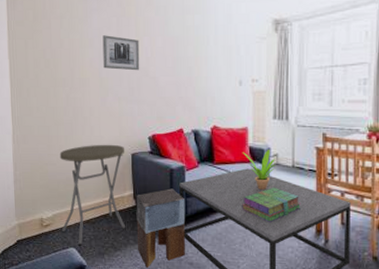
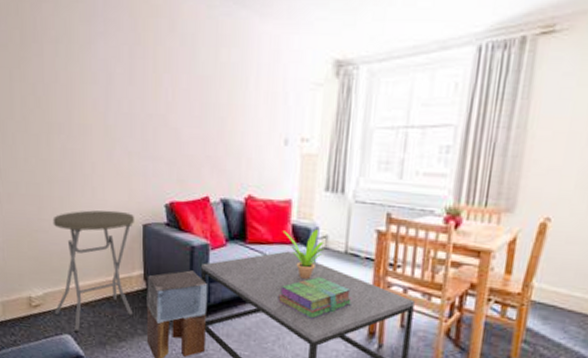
wall art: present [102,35,140,71] -> none [110,69,158,119]

